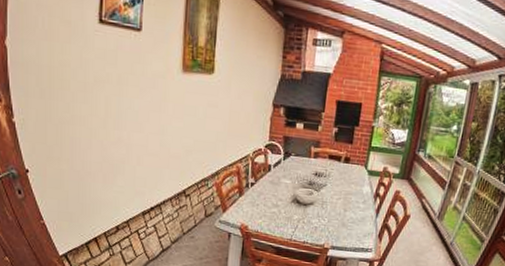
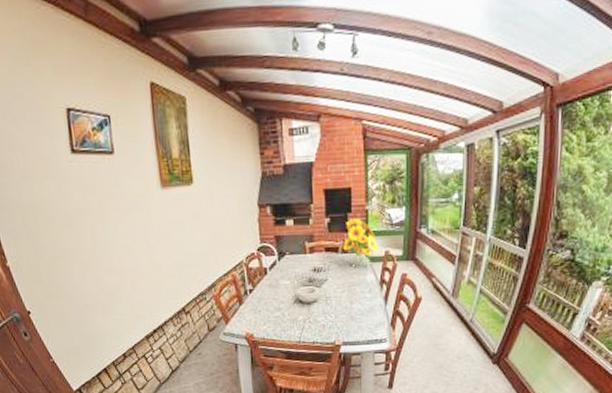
flower bouquet: none [345,131,379,178] -> present [342,217,379,266]

